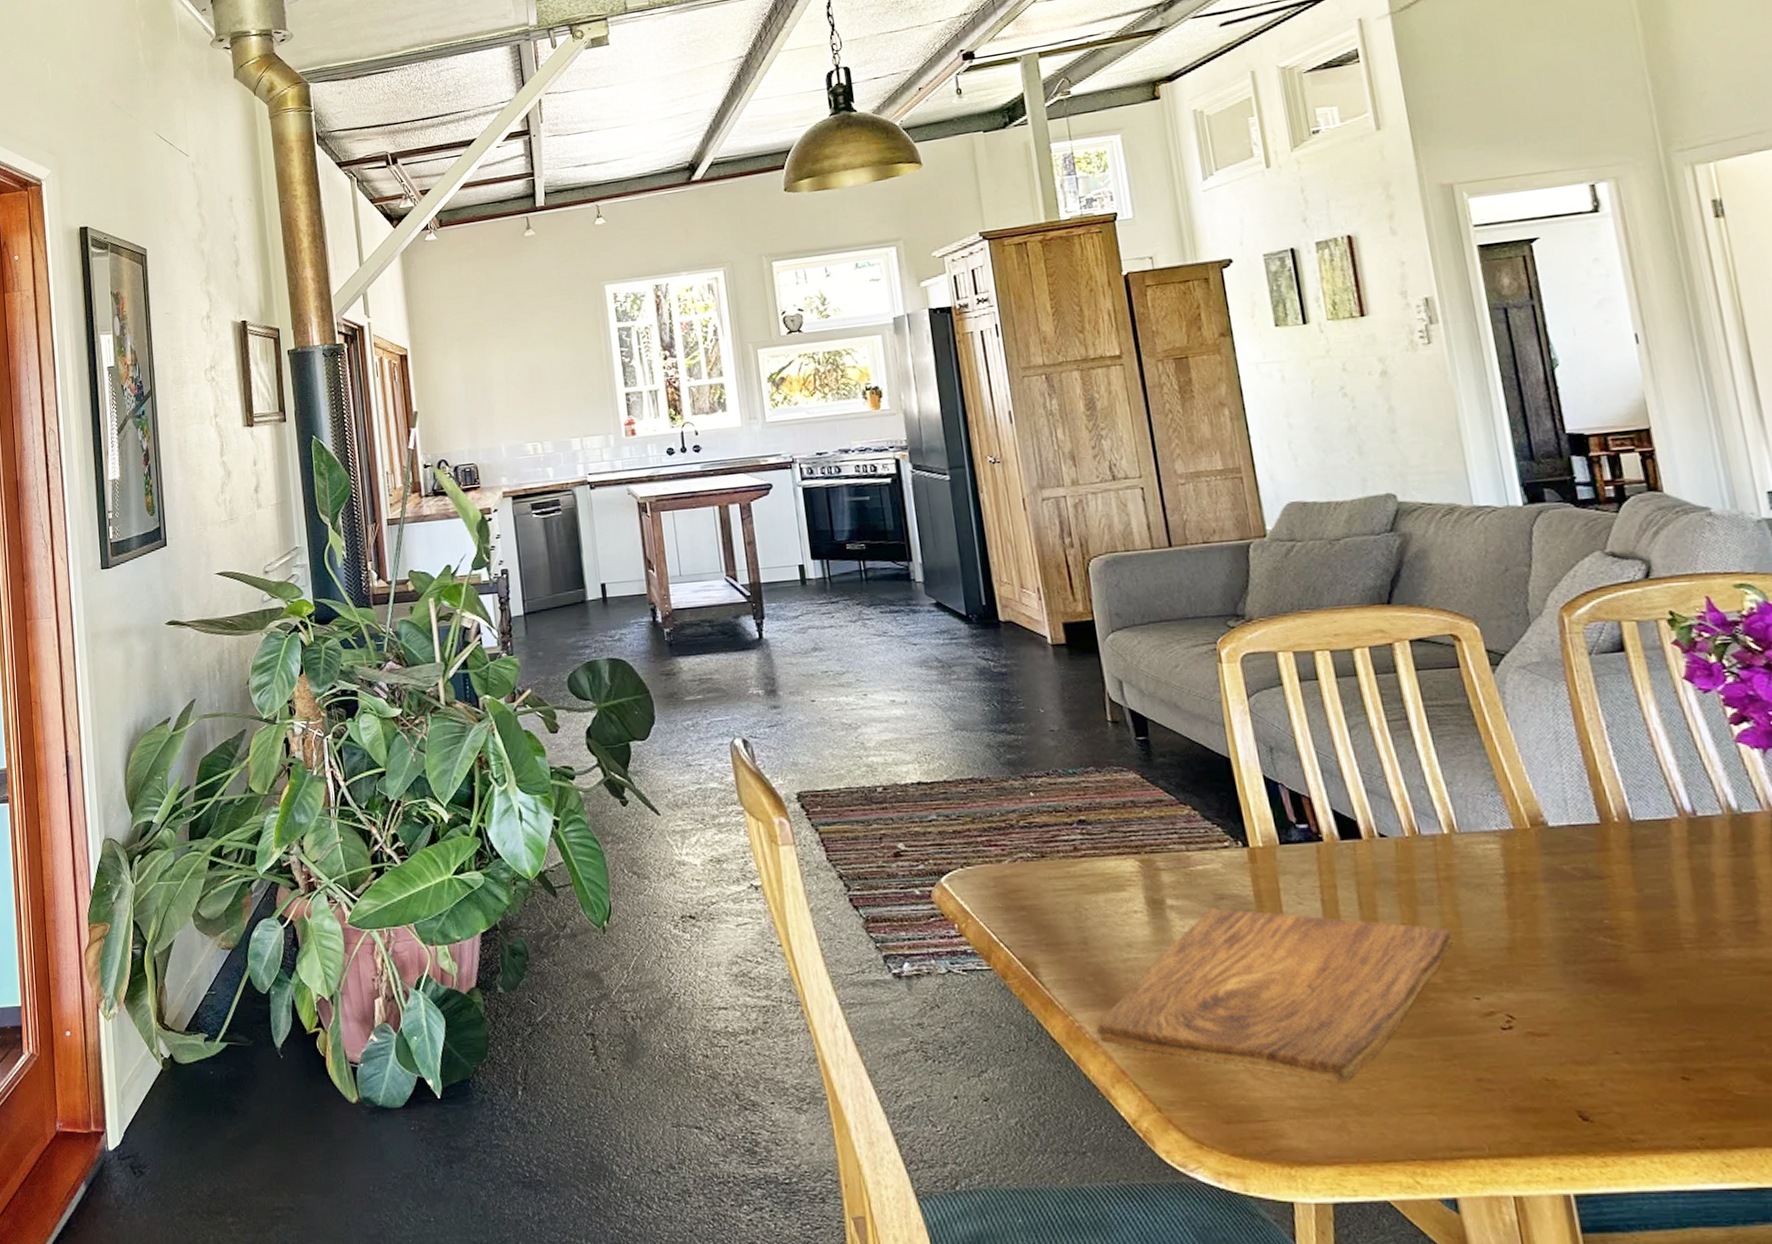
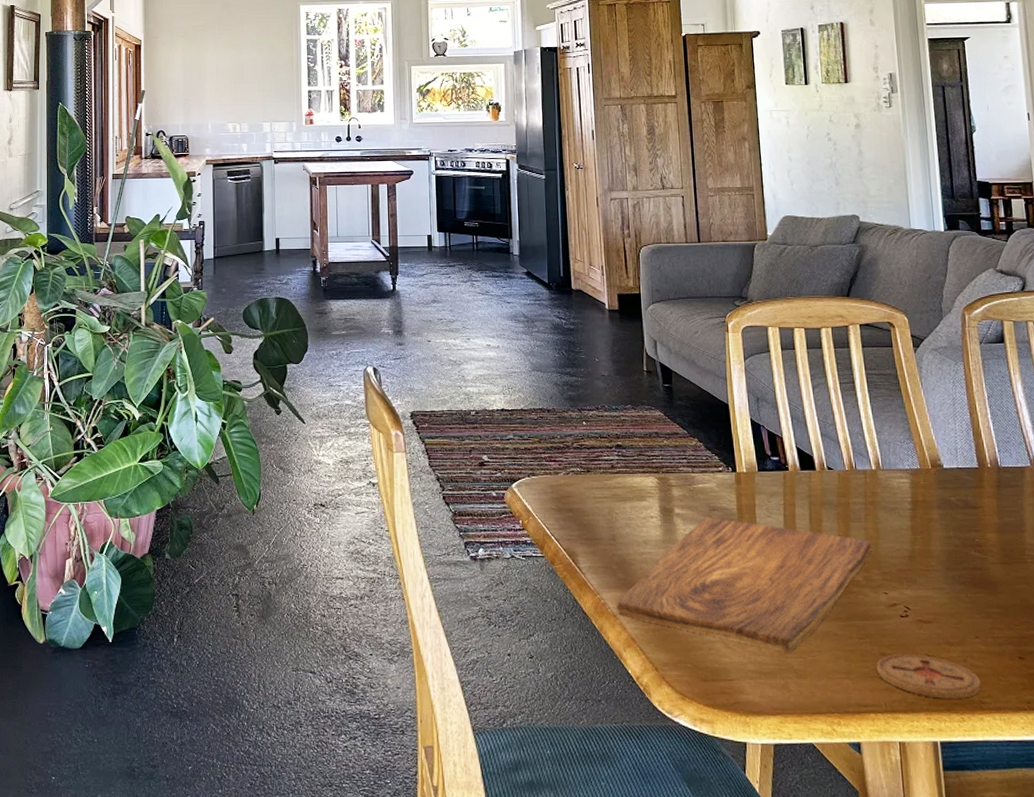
coaster: none [1471,1078,1630,1137] -> present [876,653,982,699]

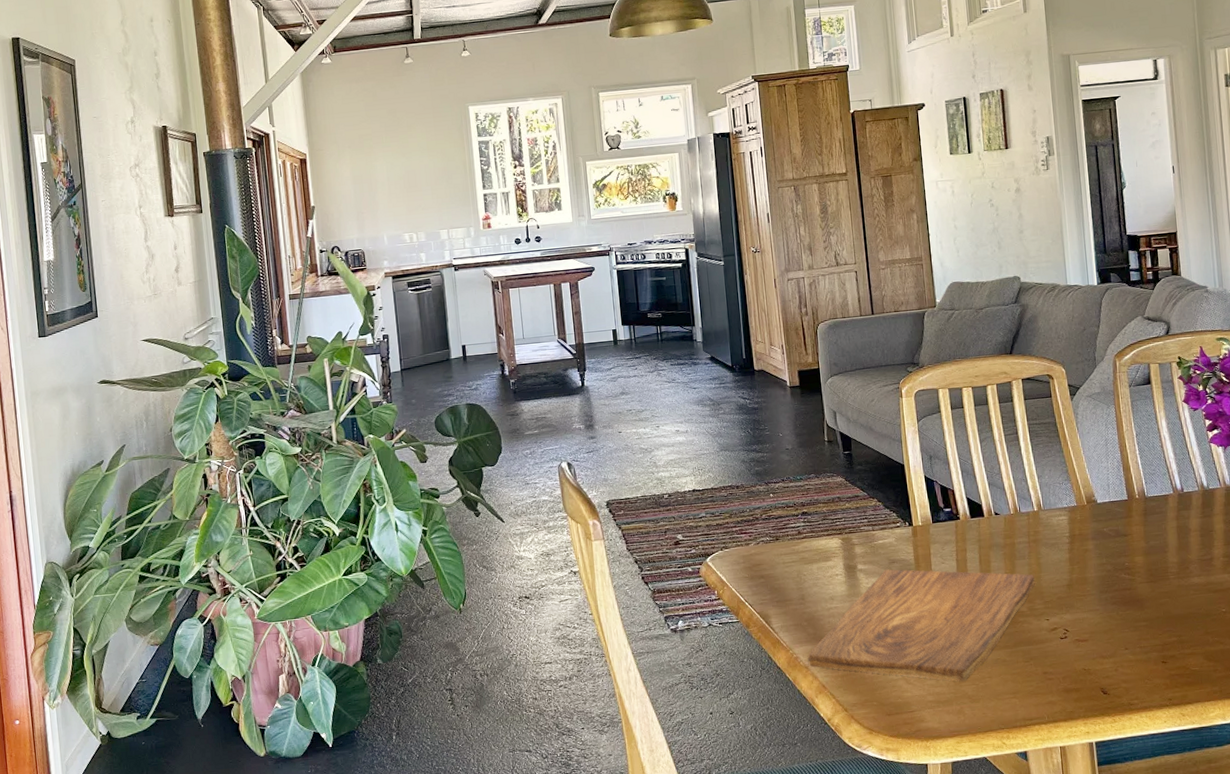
coaster: present [876,653,982,699] -> none [1039,669,1131,705]

